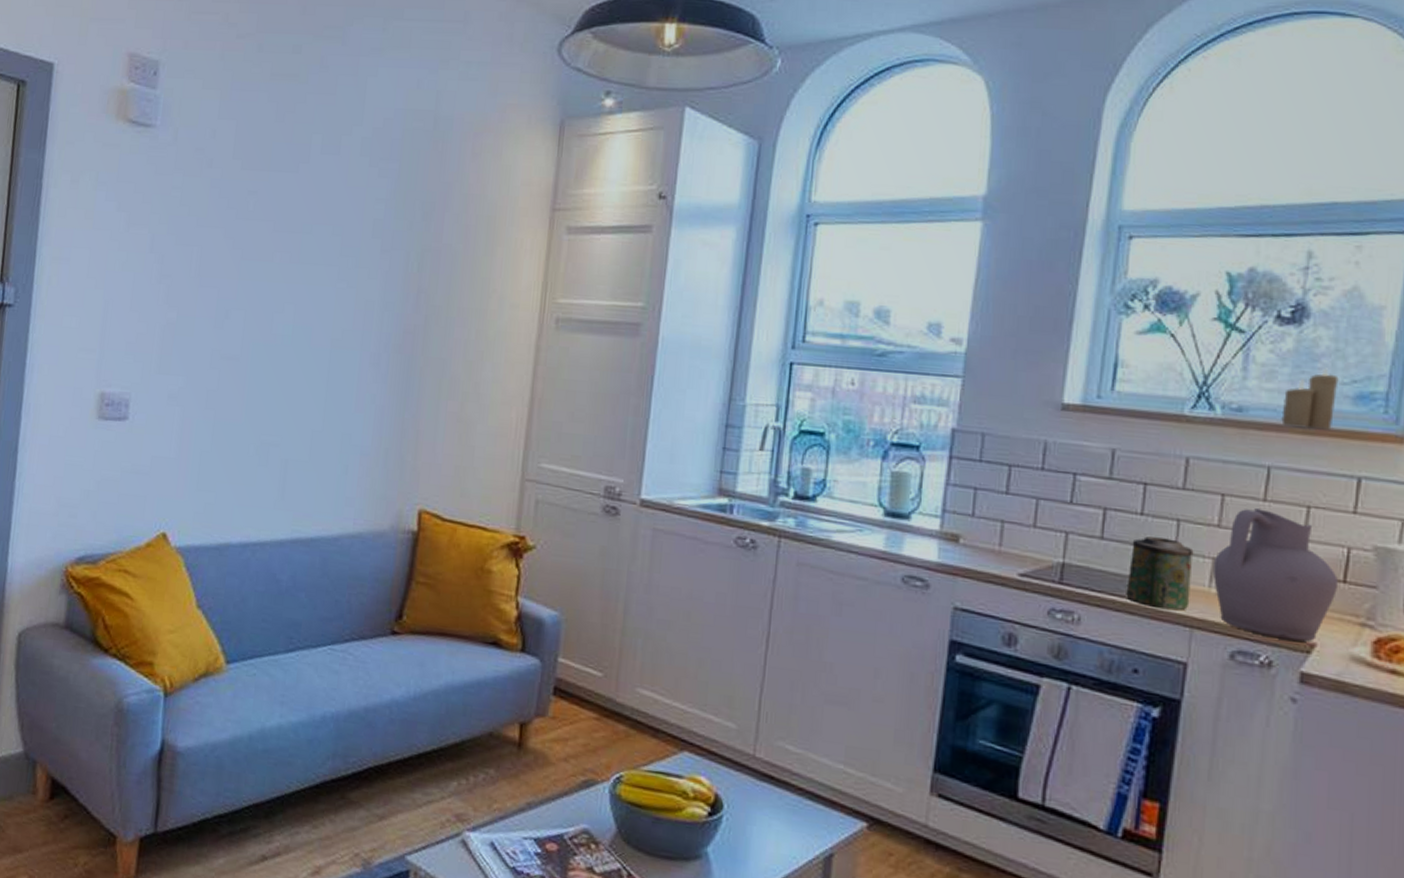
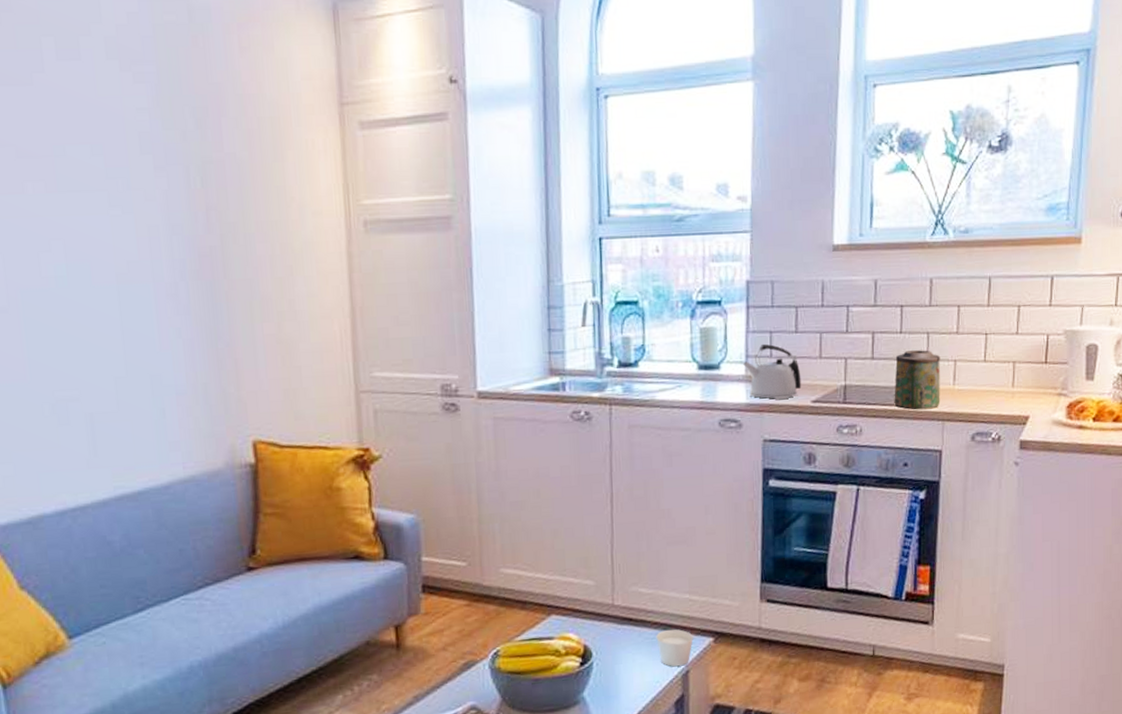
candle: none [798,799,843,847] -> present [656,629,693,667]
kettle: none [938,500,1008,567] -> present [743,343,802,400]
ceramic jug: present [1212,508,1339,642] -> none [955,313,1042,418]
candle: present [1281,368,1339,430] -> none [996,187,1035,242]

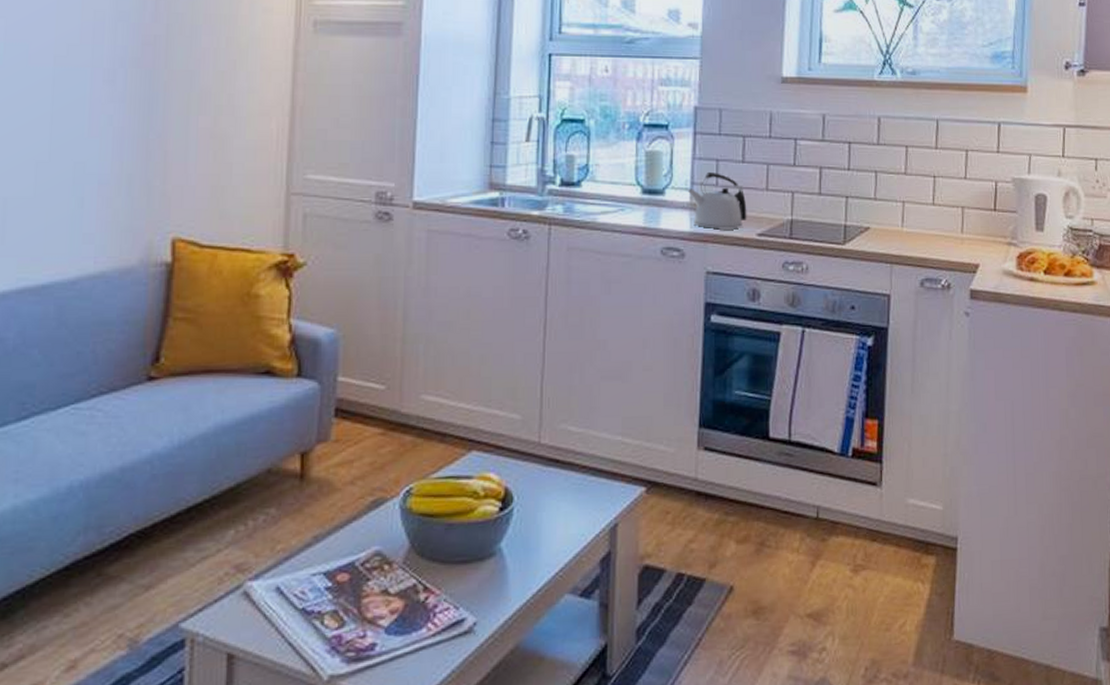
candle: present [656,629,693,667] -> none [584,474,624,519]
canister: present [894,350,941,410] -> none [841,189,889,251]

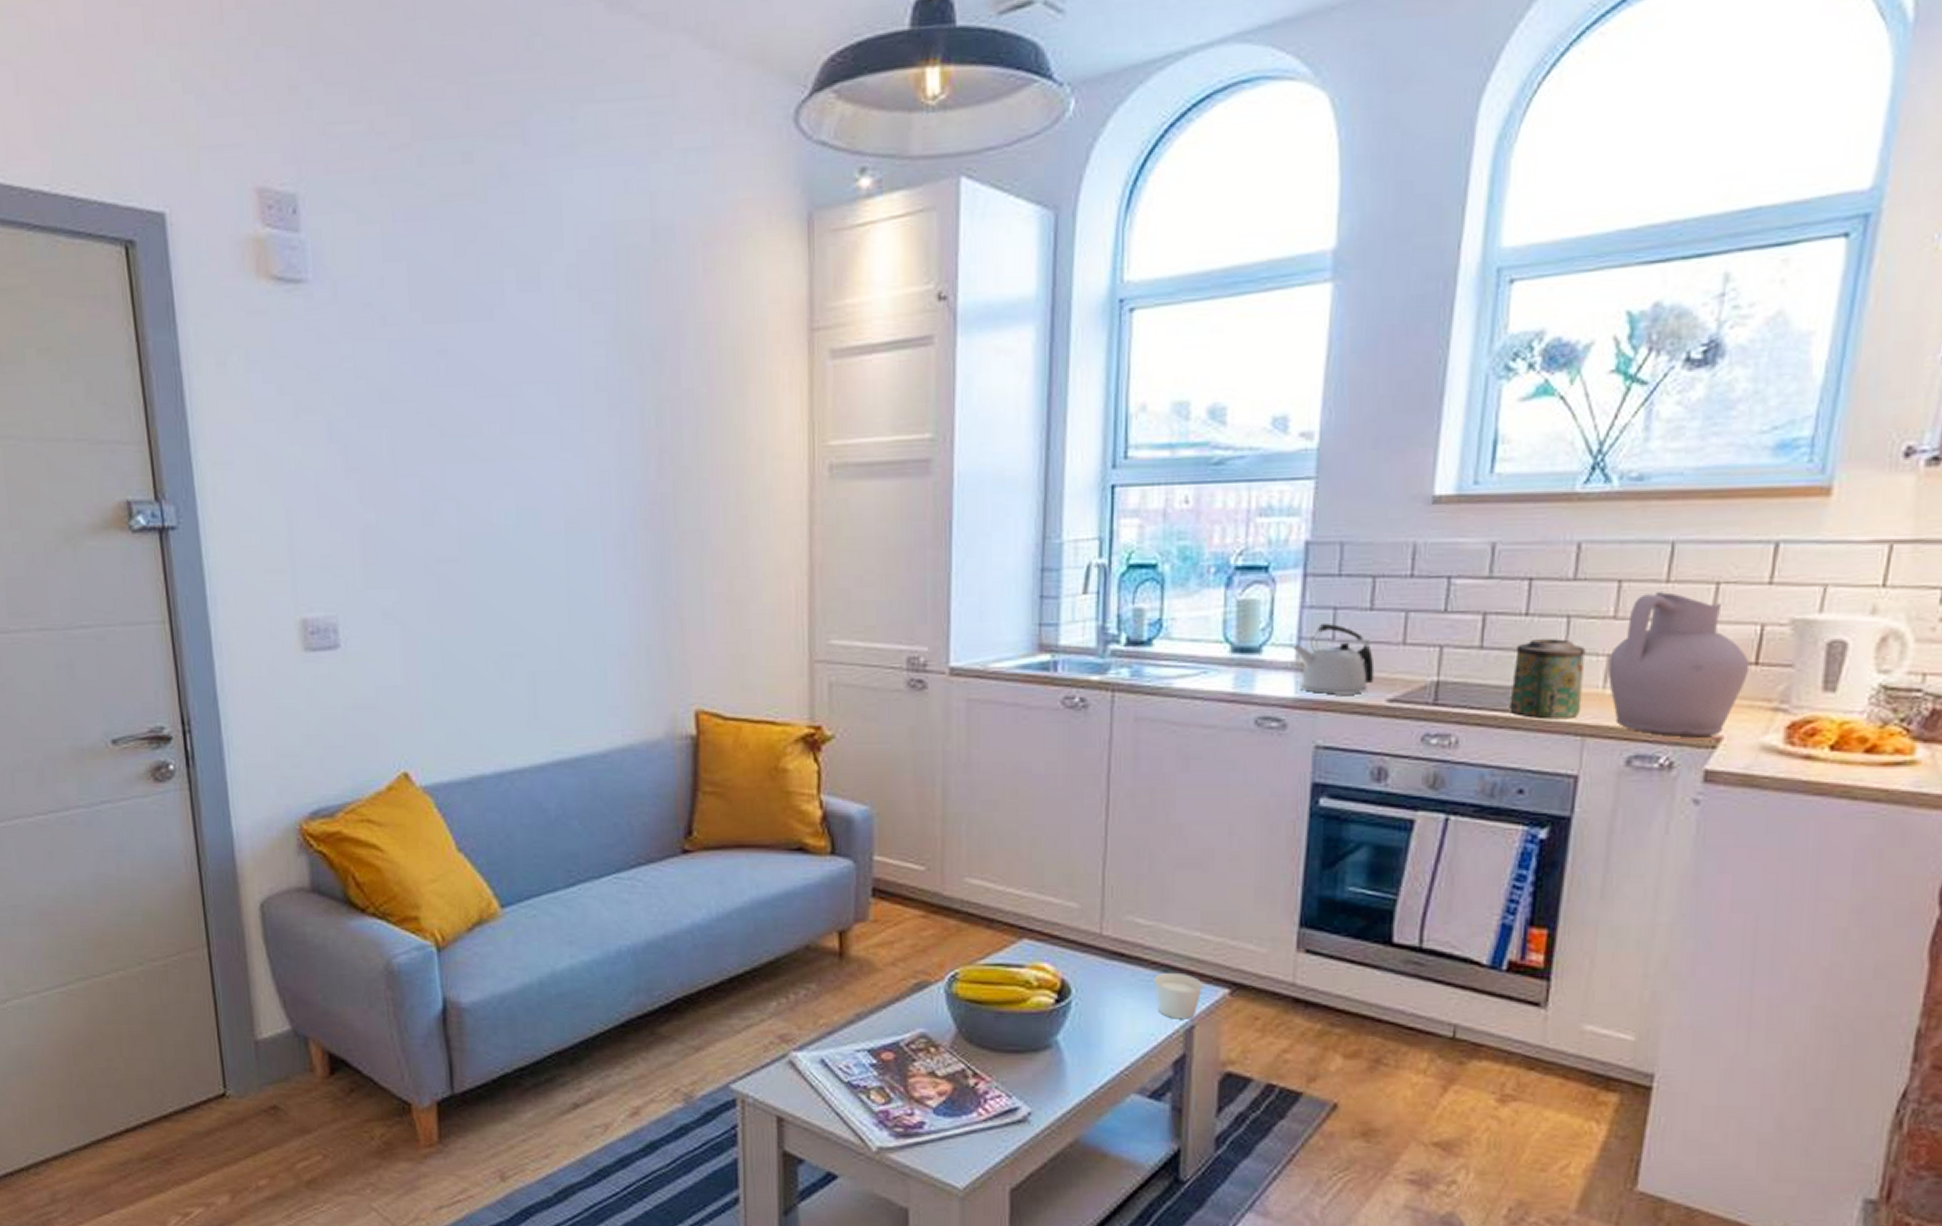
candle: none [584,474,624,519] -> present [1154,972,1203,1019]
canister: none [841,189,889,251] -> present [1509,639,1586,720]
ceramic jug: none [903,156,991,264] -> present [1607,592,1750,736]

